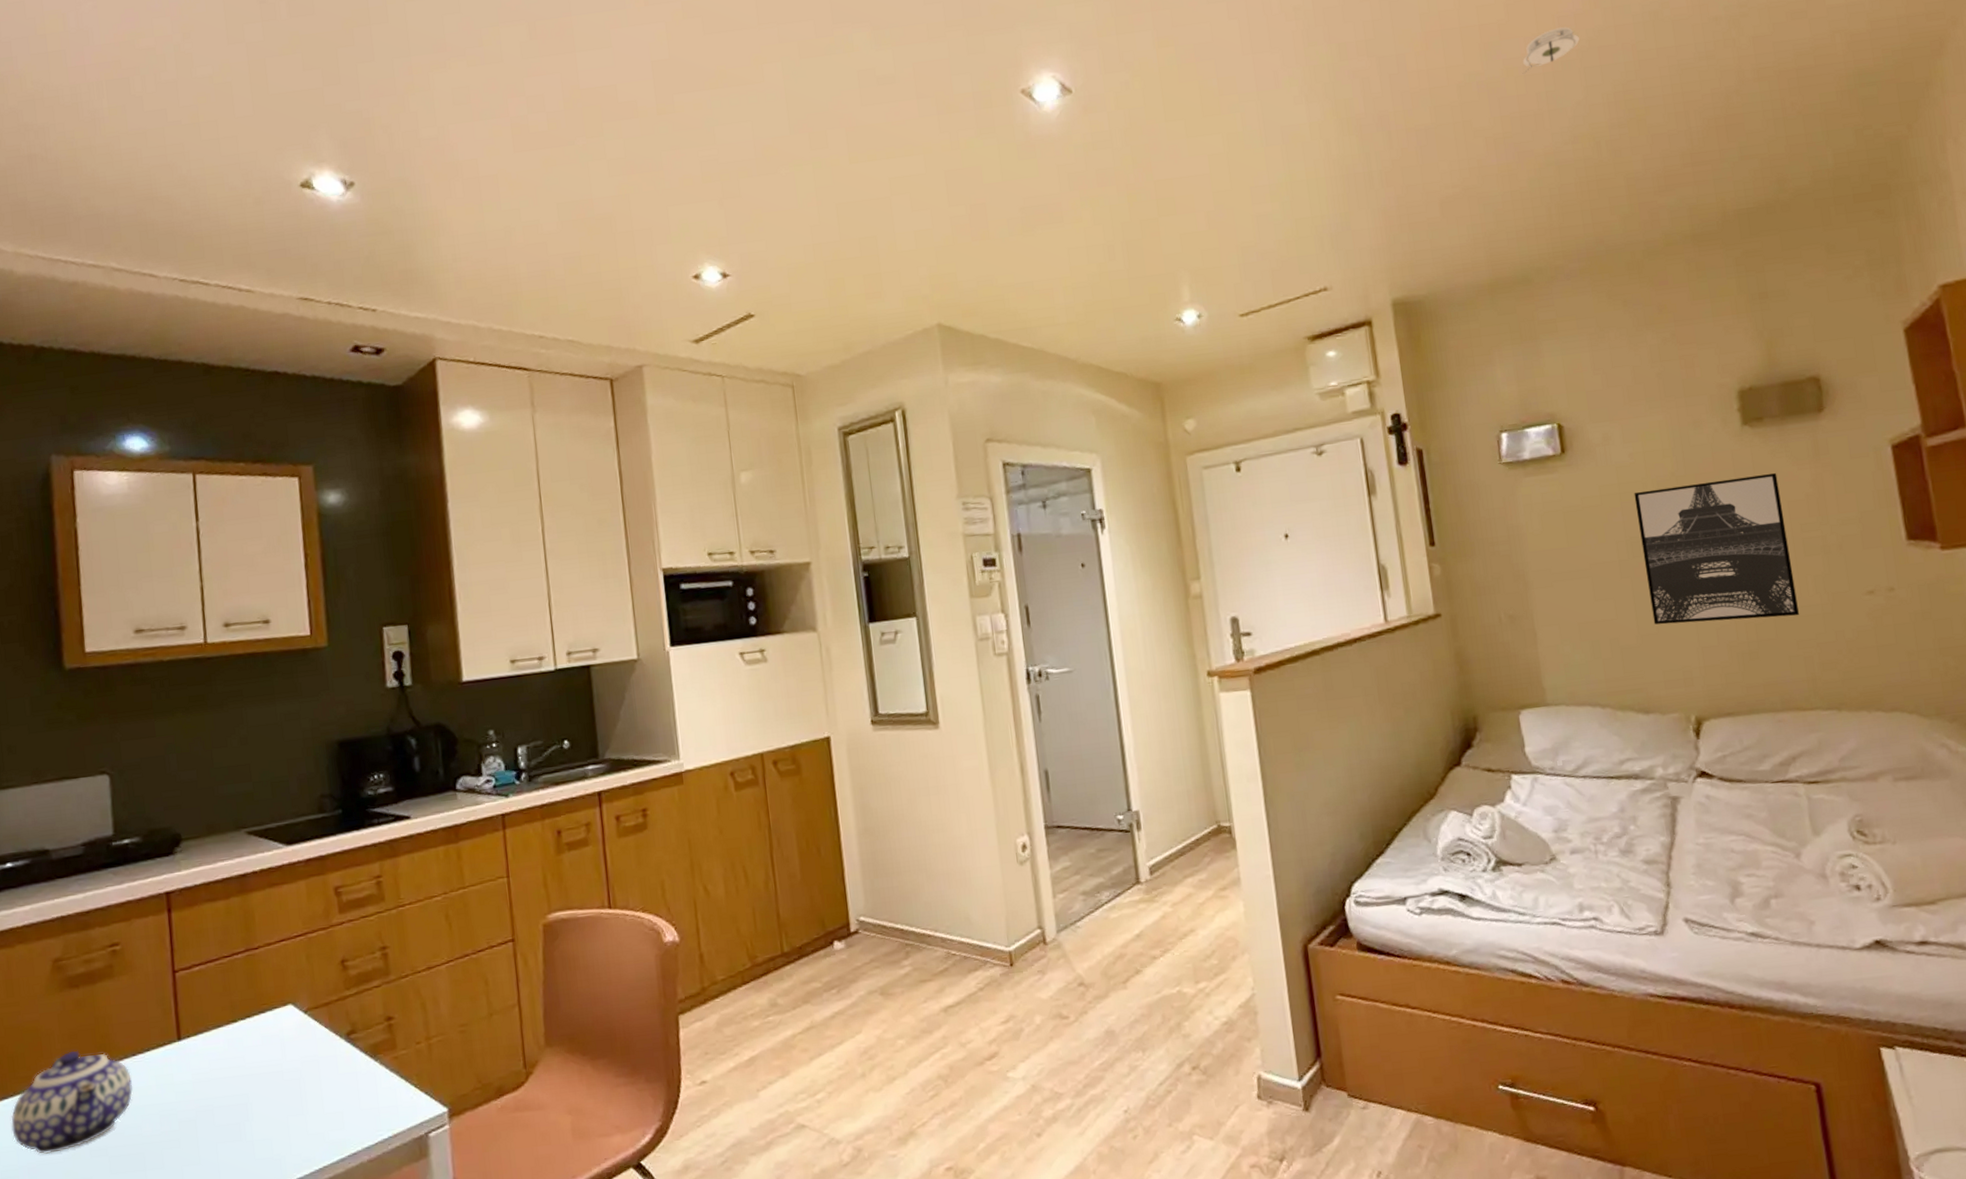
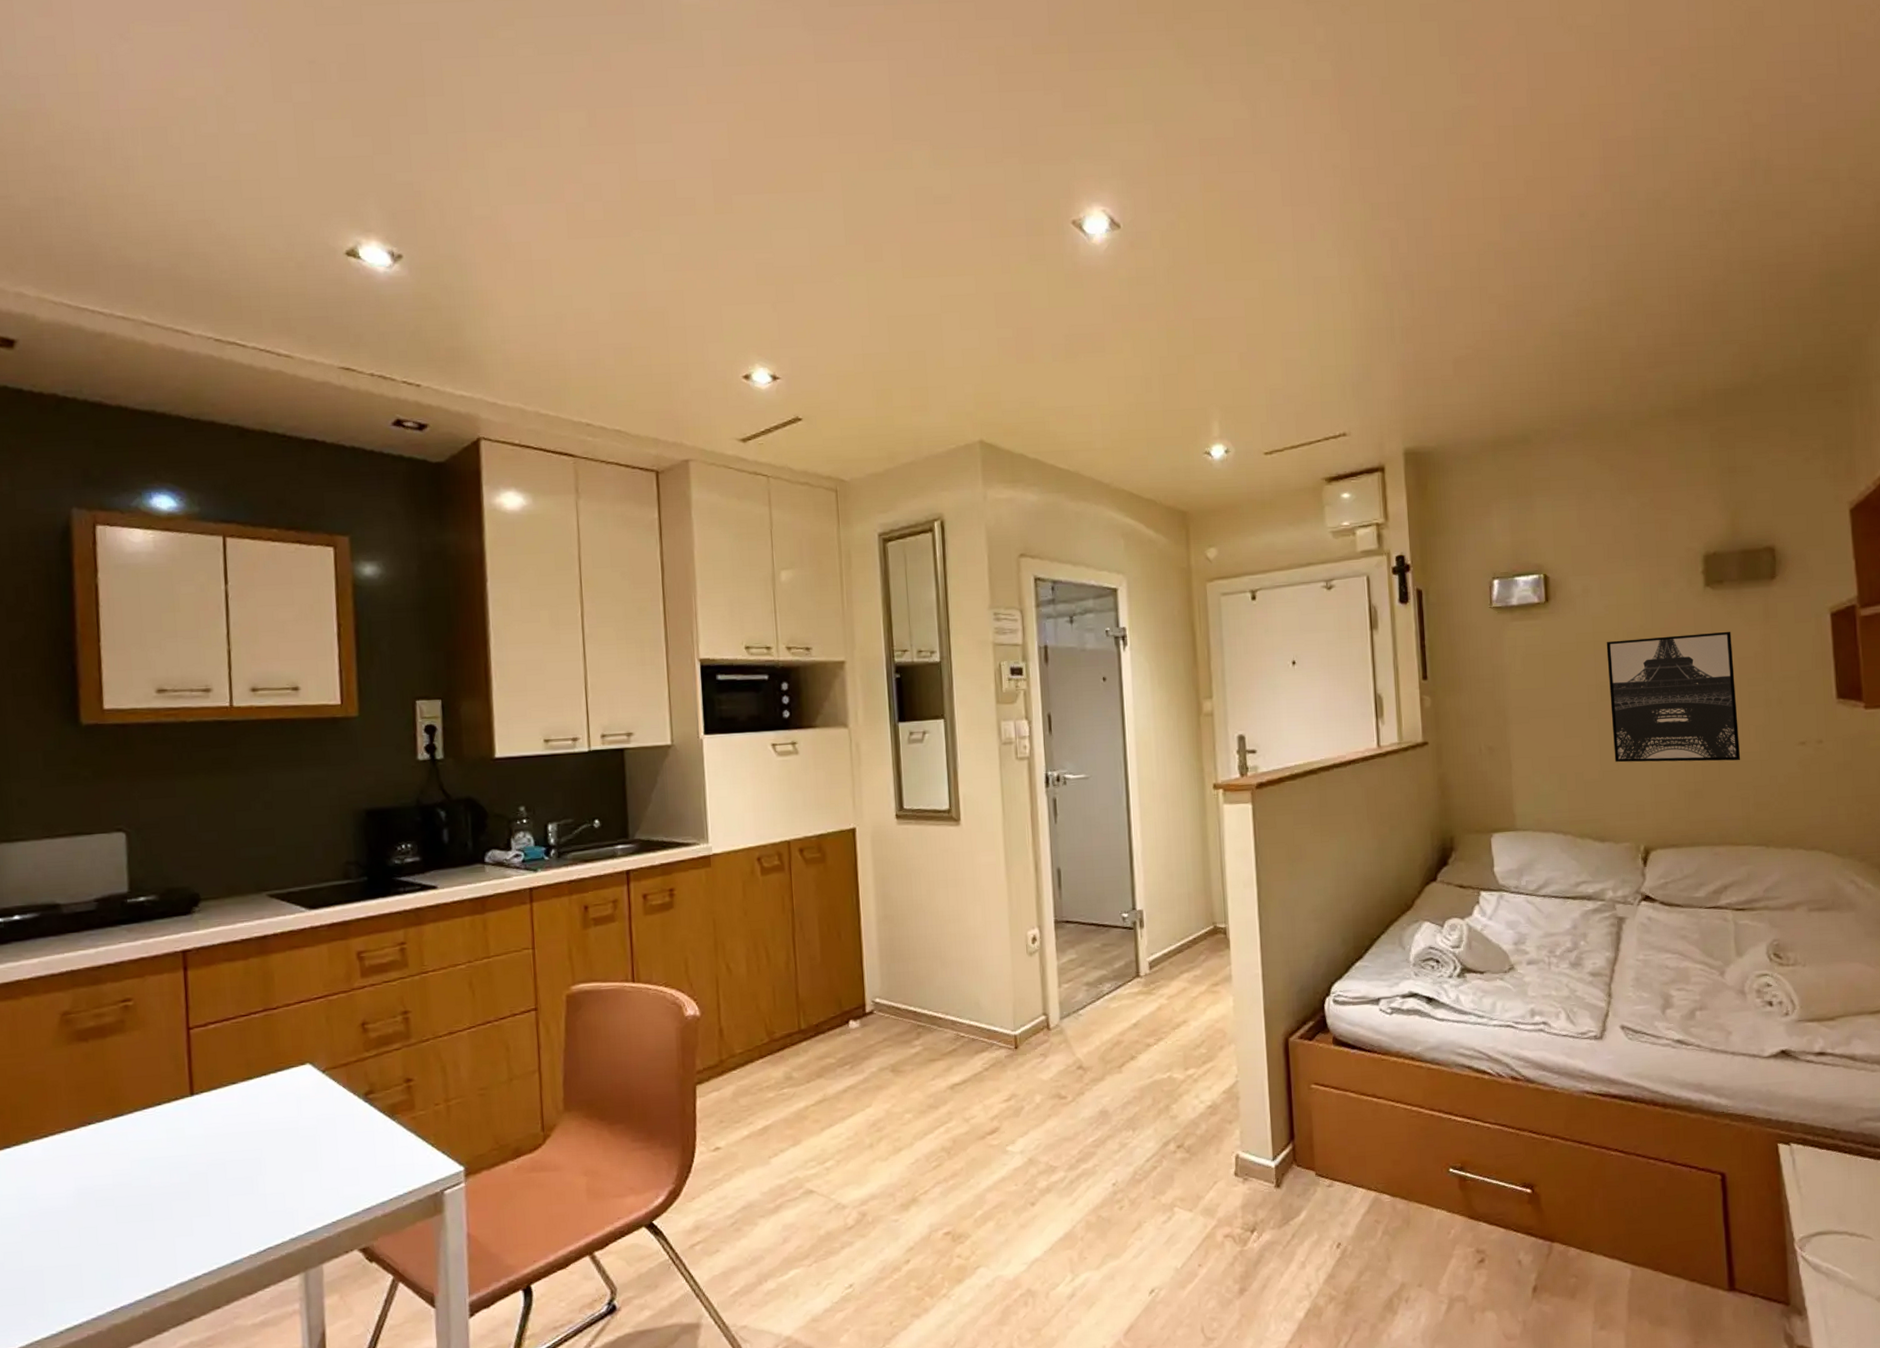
teapot: present [11,1050,133,1154] -> none [12,1102,142,1203]
smoke detector: present [1522,27,1580,74] -> none [1536,207,1589,247]

